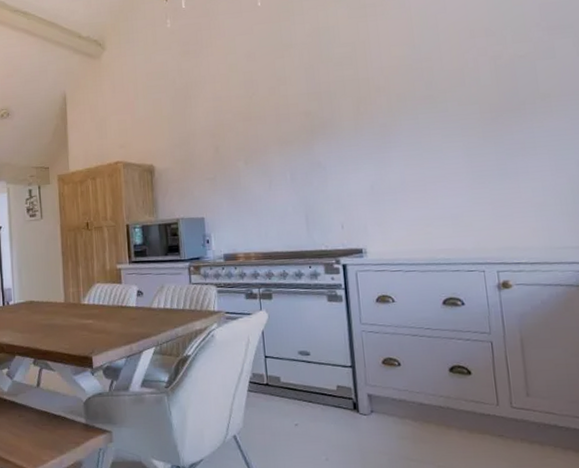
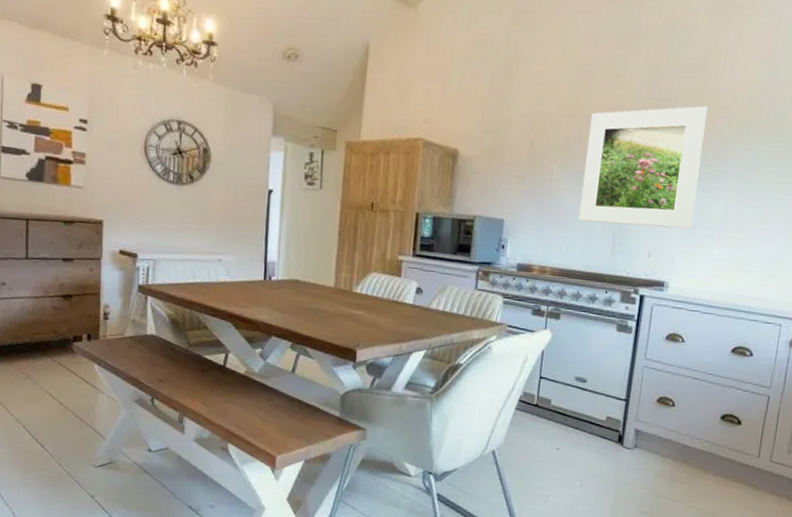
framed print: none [263,89,375,208] -> present [578,105,708,229]

